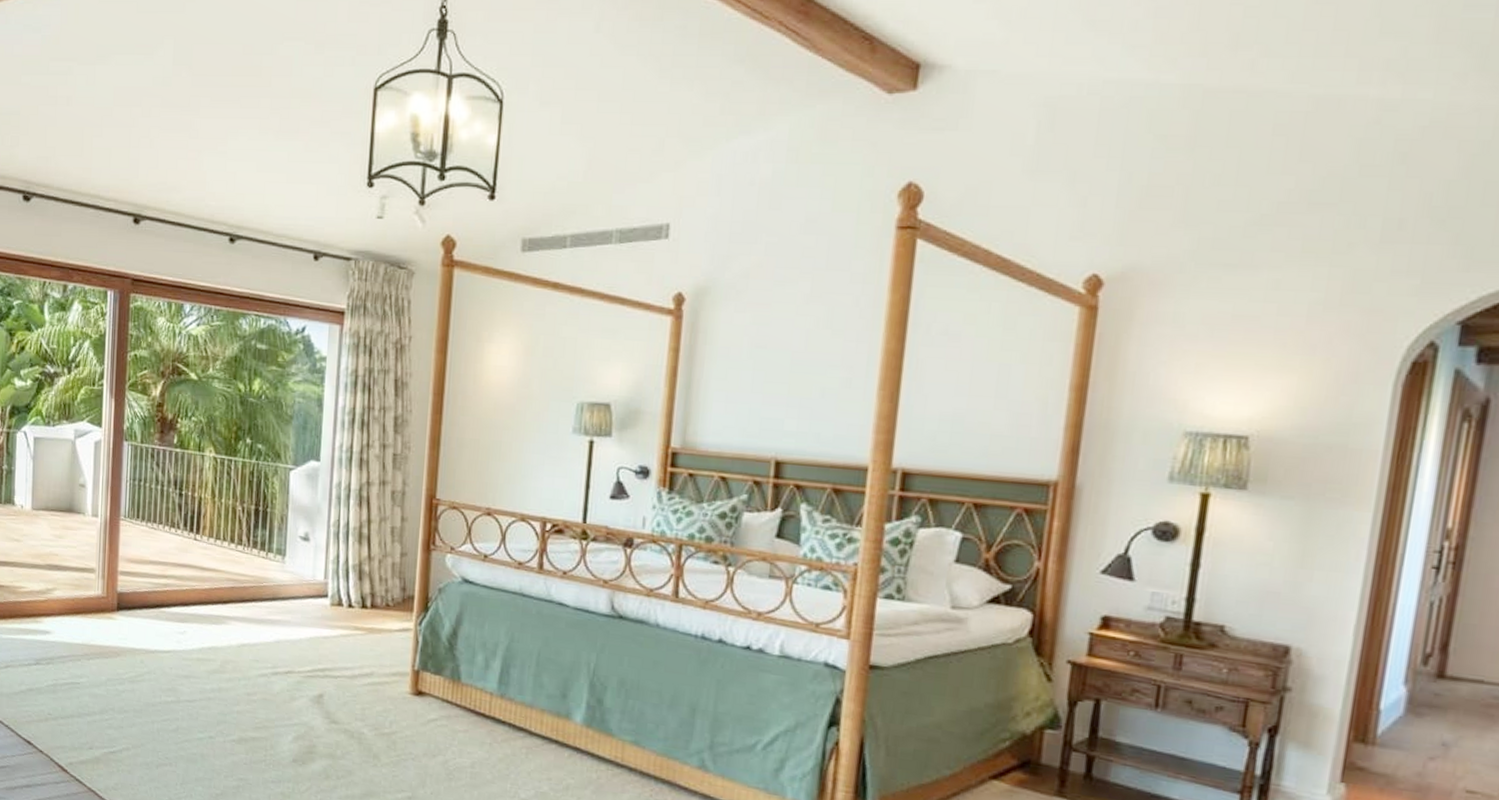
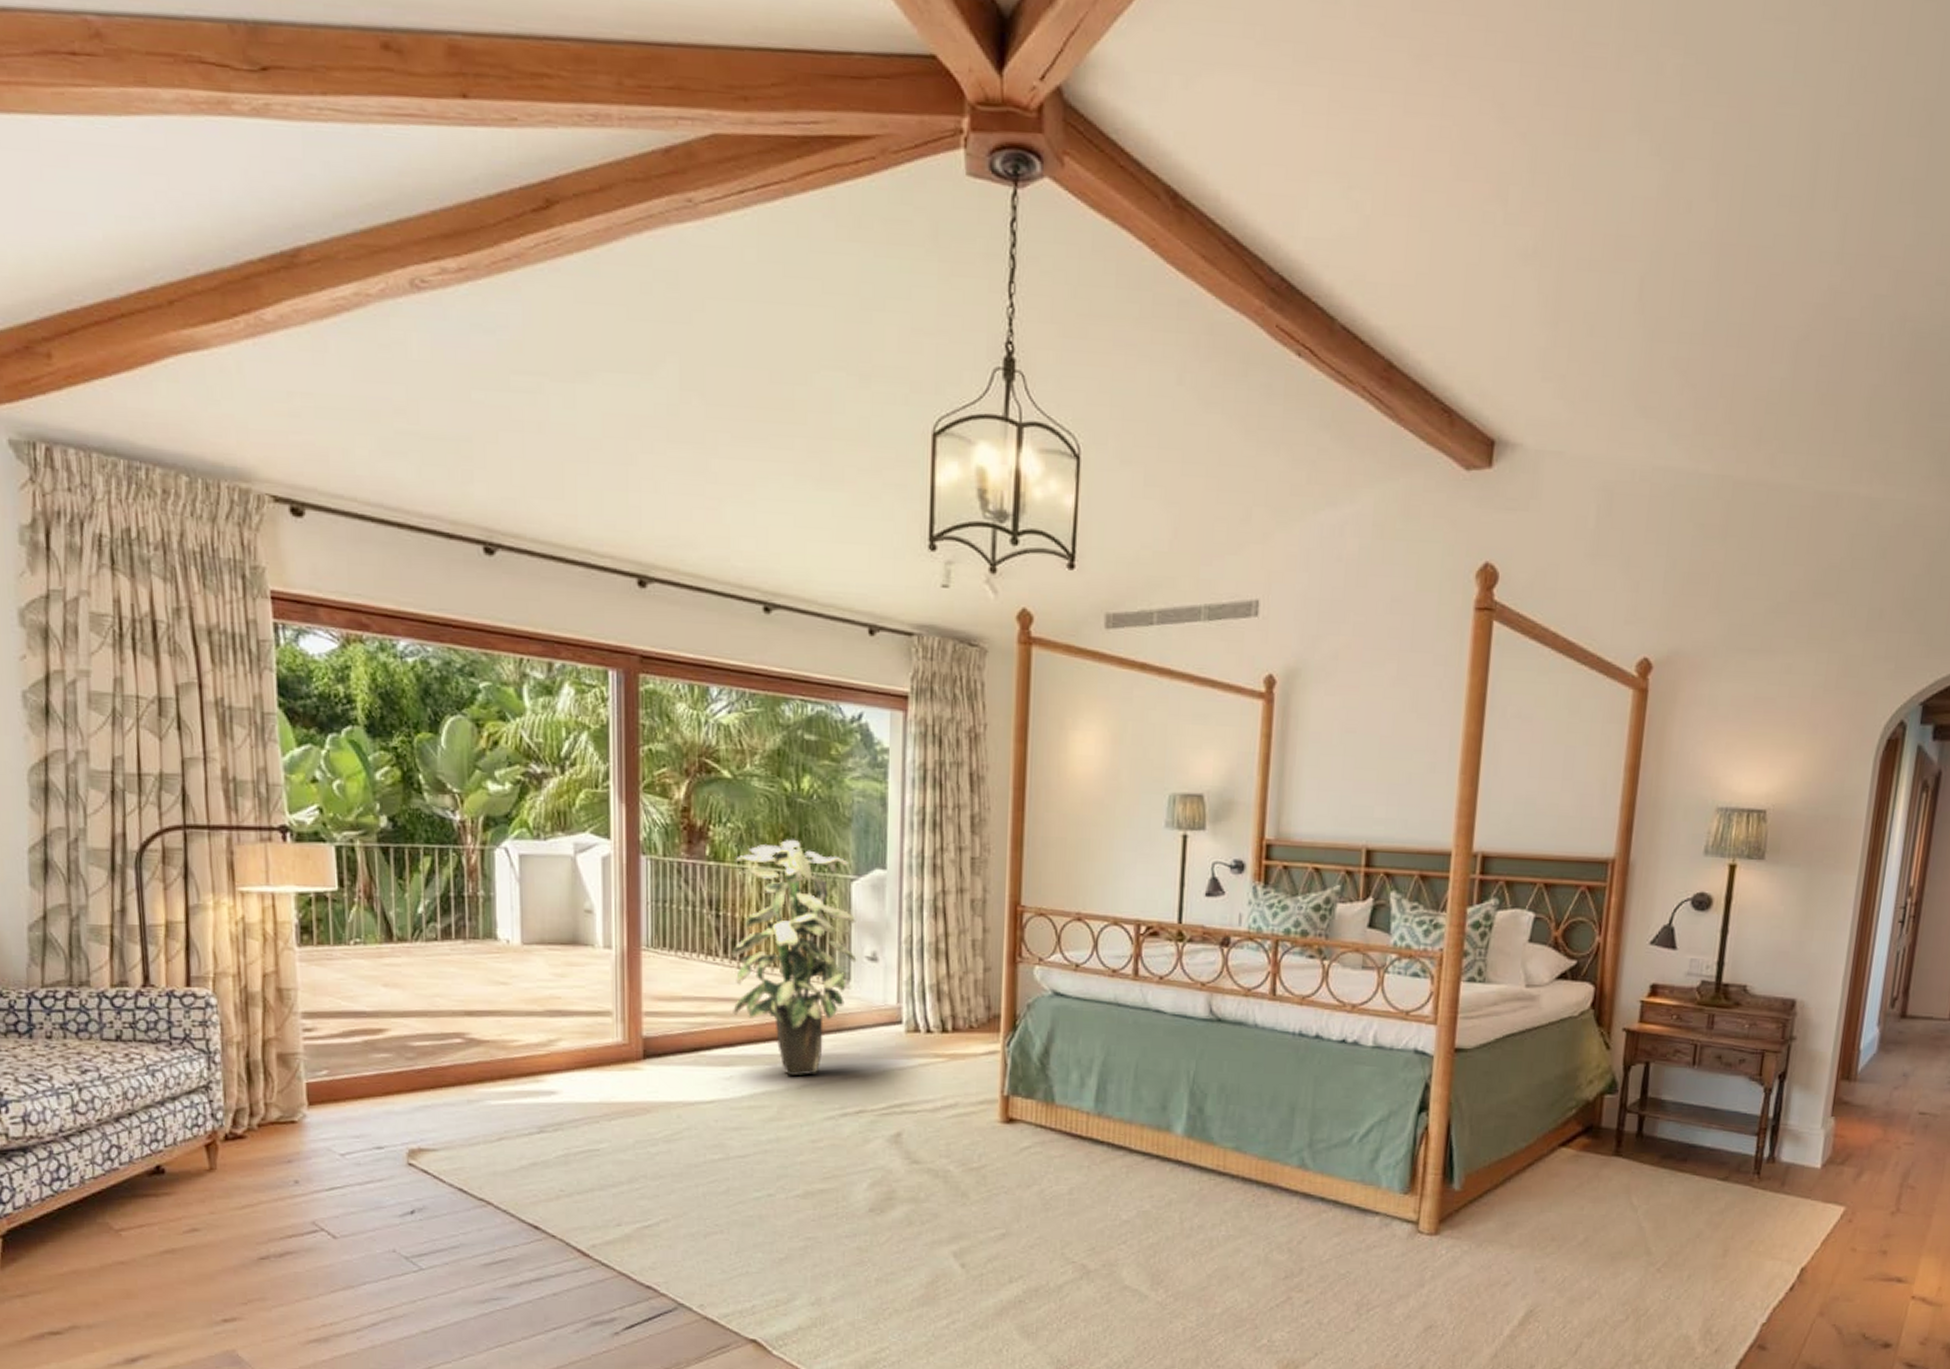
indoor plant: none [189,432,293,636] -> present [730,839,857,1077]

